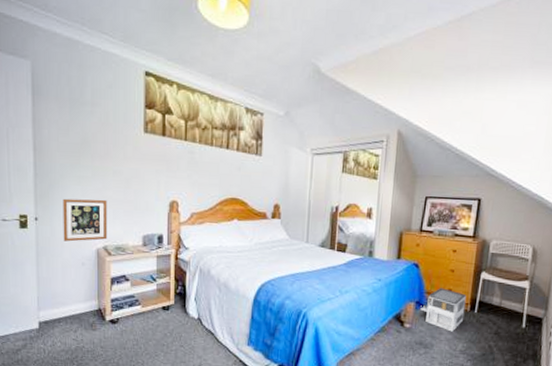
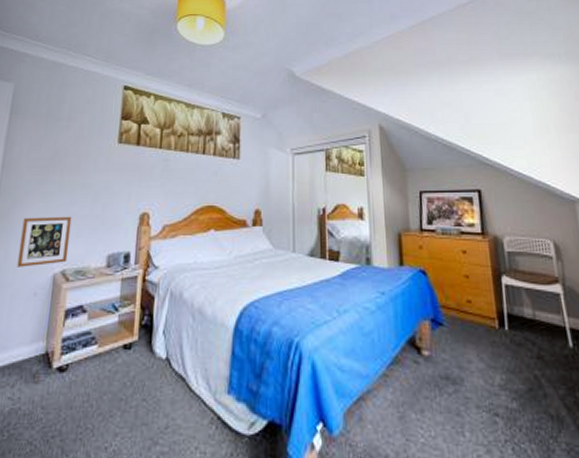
architectural model: present [420,288,467,332] -> none [438,299,494,359]

